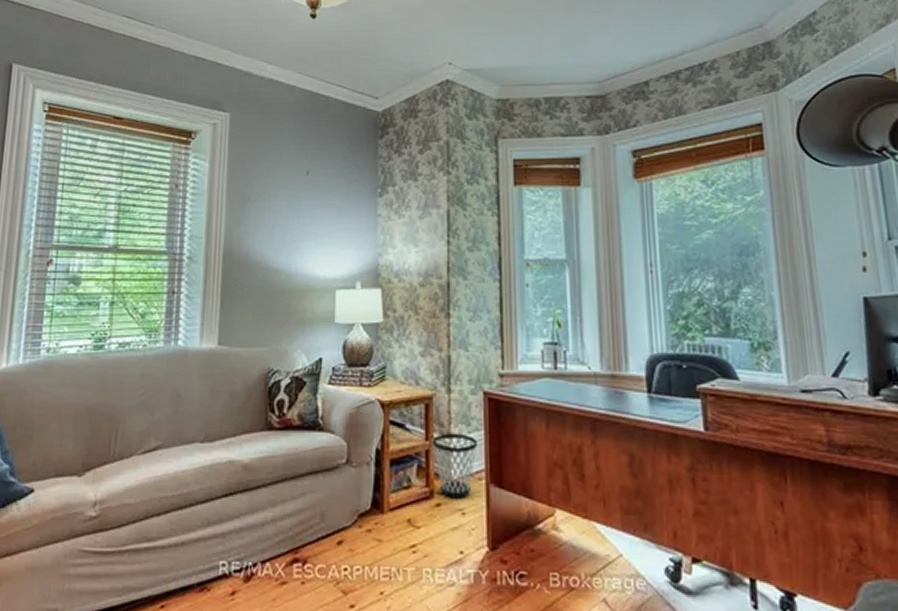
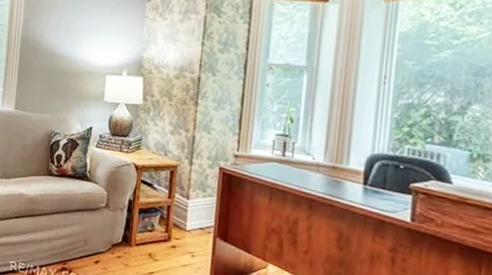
wastebasket: present [432,433,478,499] -> none [173,195,210,245]

